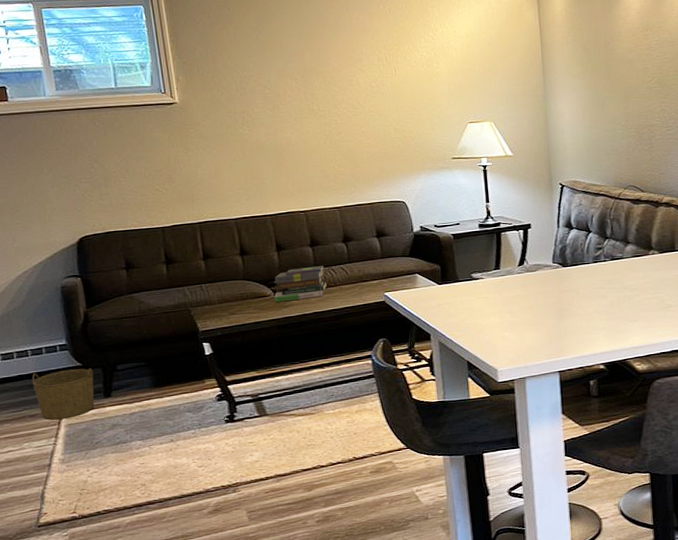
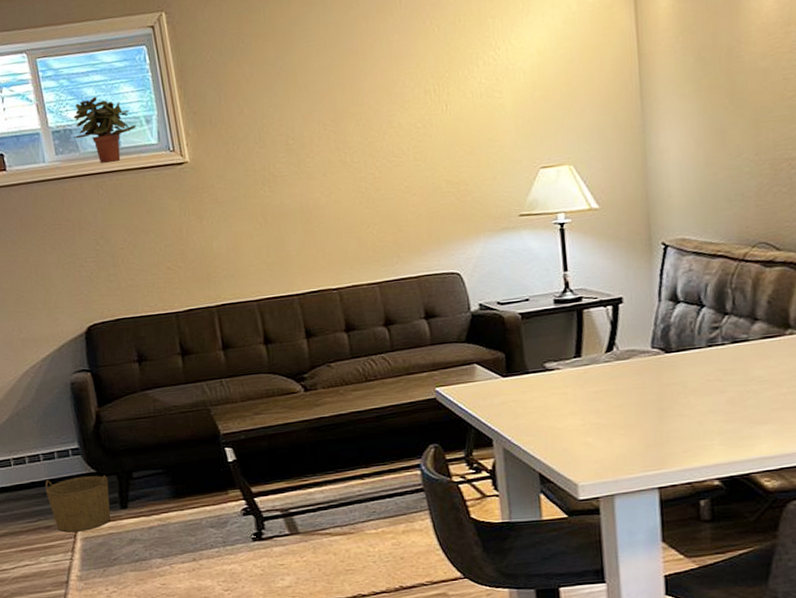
potted plant: none [74,44,132,100] -> present [73,96,137,164]
books: present [274,266,328,303] -> none [304,355,367,400]

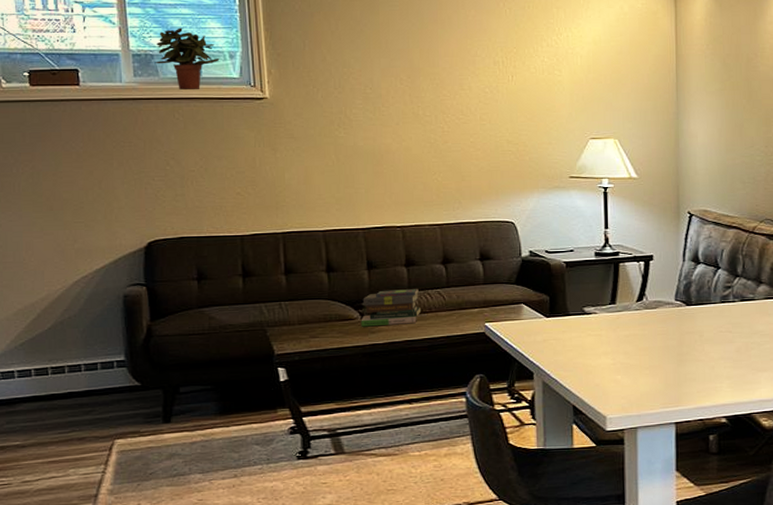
basket: present [45,475,111,533] -> none [83,389,153,445]
books: none [304,355,367,400] -> present [361,289,422,327]

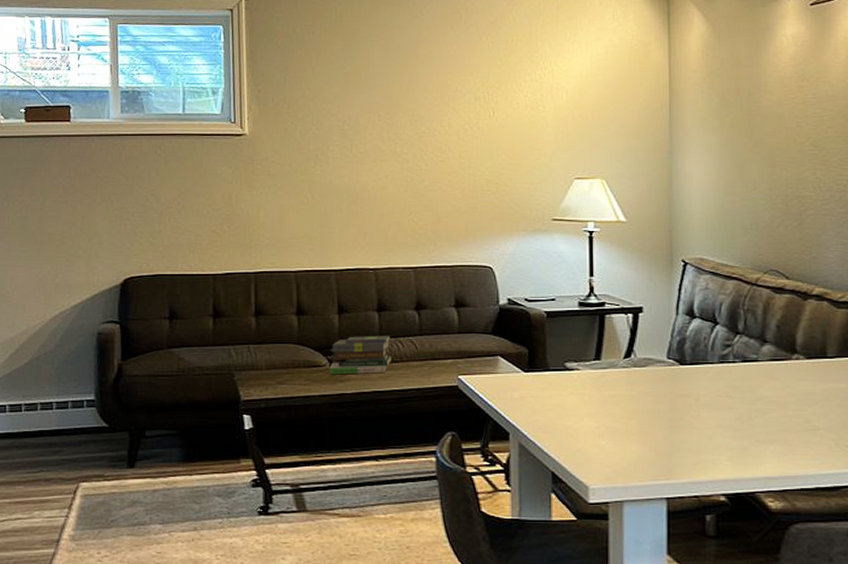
potted plant: present [156,28,220,91] -> none [142,64,203,127]

